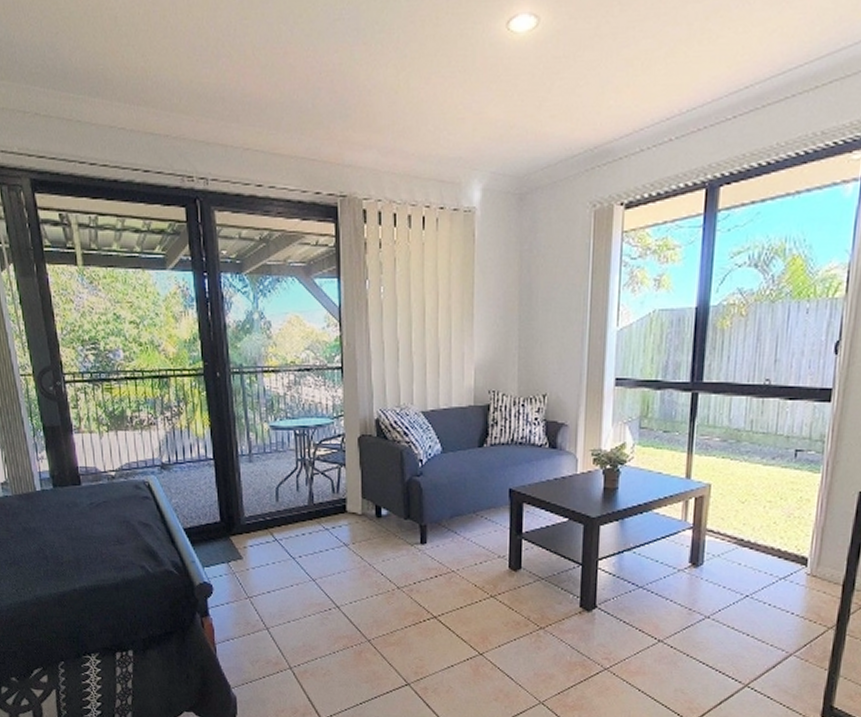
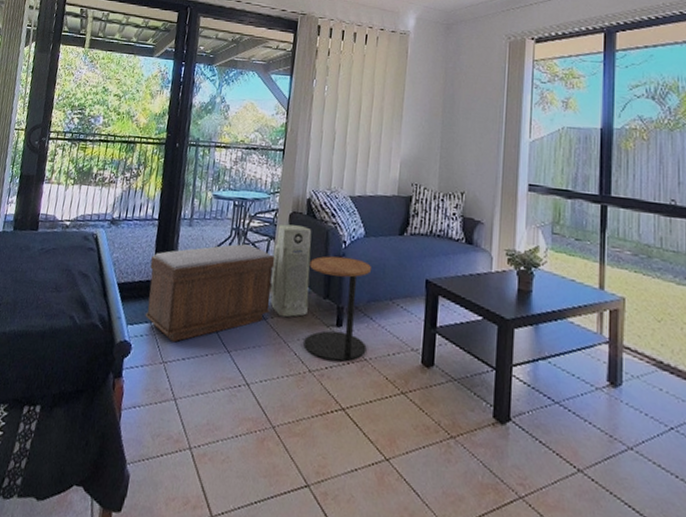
bench: none [215,474,351,578] -> present [145,243,275,342]
air purifier: none [346,449,389,542] -> present [270,224,312,318]
side table: none [386,475,453,576] -> present [303,256,371,362]

